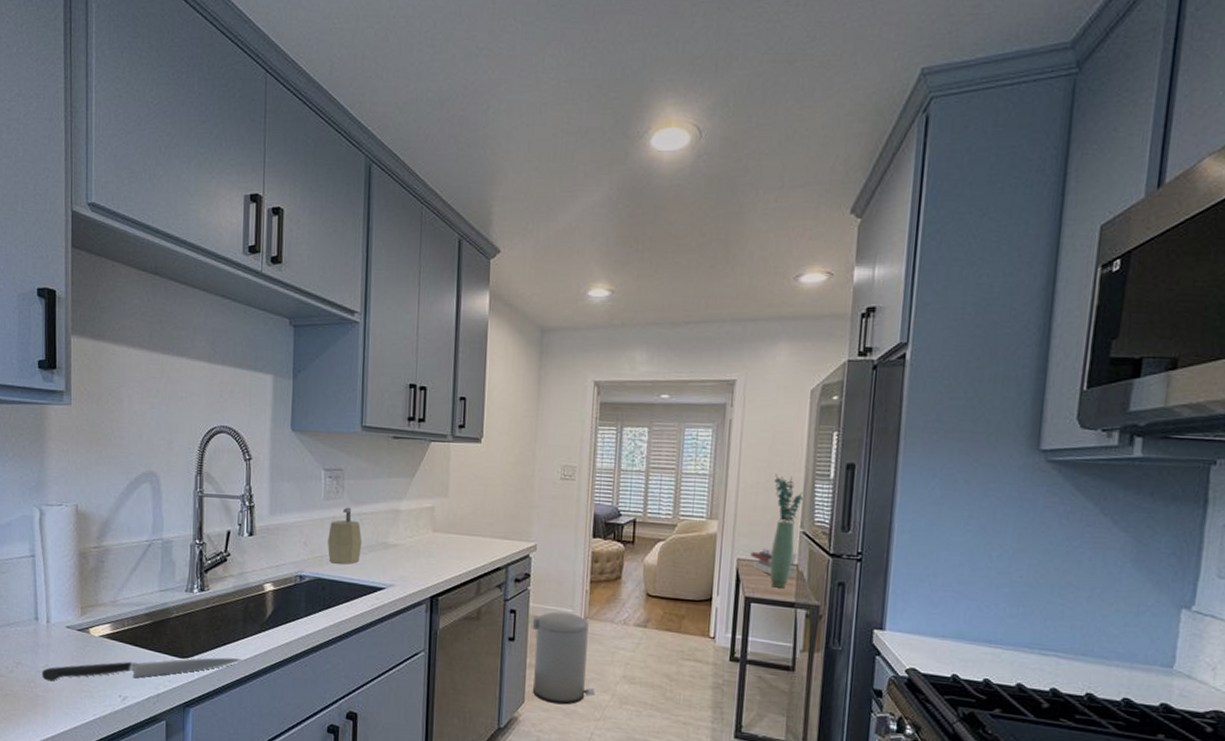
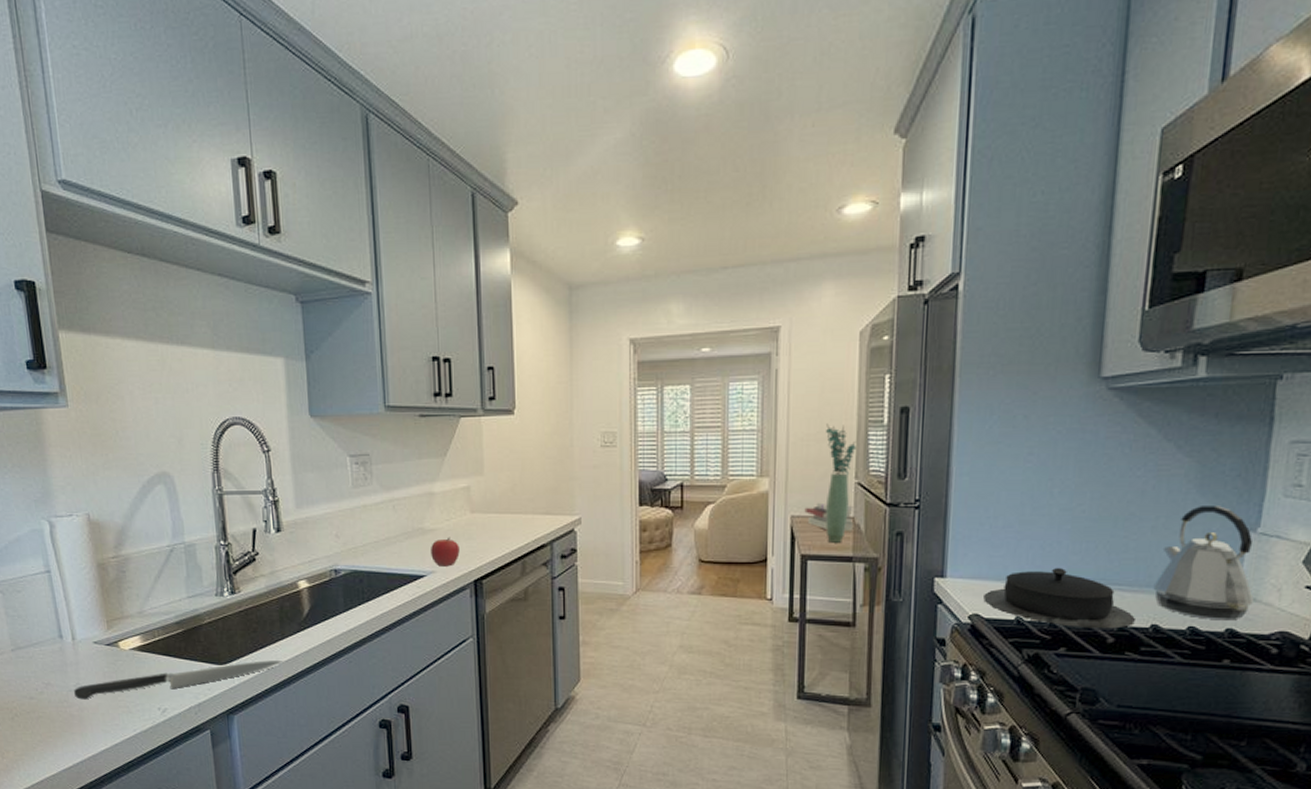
soap dispenser: present [327,507,363,565] -> none [360,494,397,555]
fruit: none [392,553,419,581] -> present [431,537,460,567]
pedal bin: present [532,611,595,705] -> none [582,585,653,680]
cooking pot: none [921,628,1070,695] -> present [983,567,1135,629]
kettle: none [1088,580,1189,695] -> present [1153,506,1255,621]

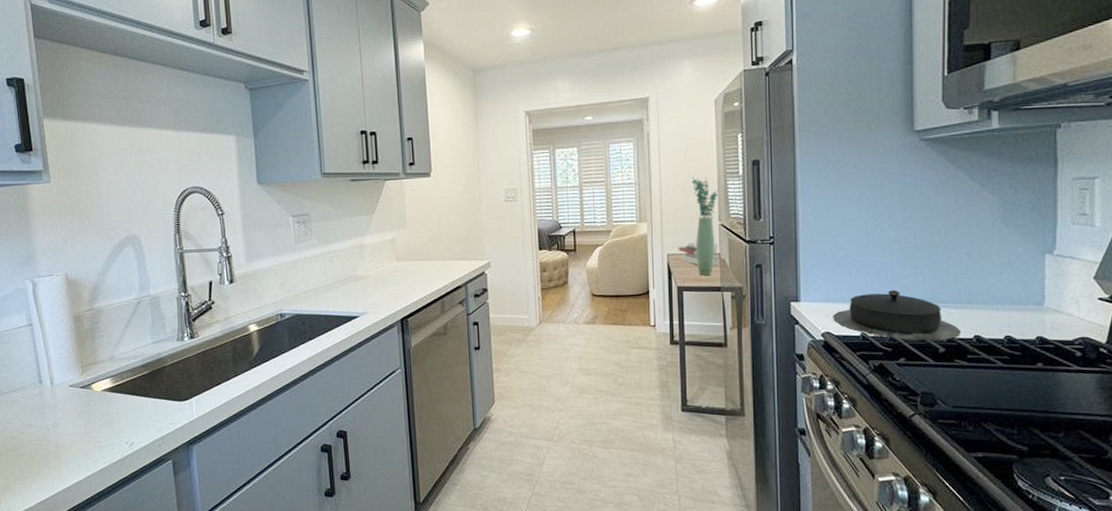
kitchen knife: present [74,660,284,700] -> none [51,396,237,437]
fruit: present [431,537,460,567] -> none [363,282,388,308]
kettle: present [1153,506,1255,621] -> none [973,233,1058,330]

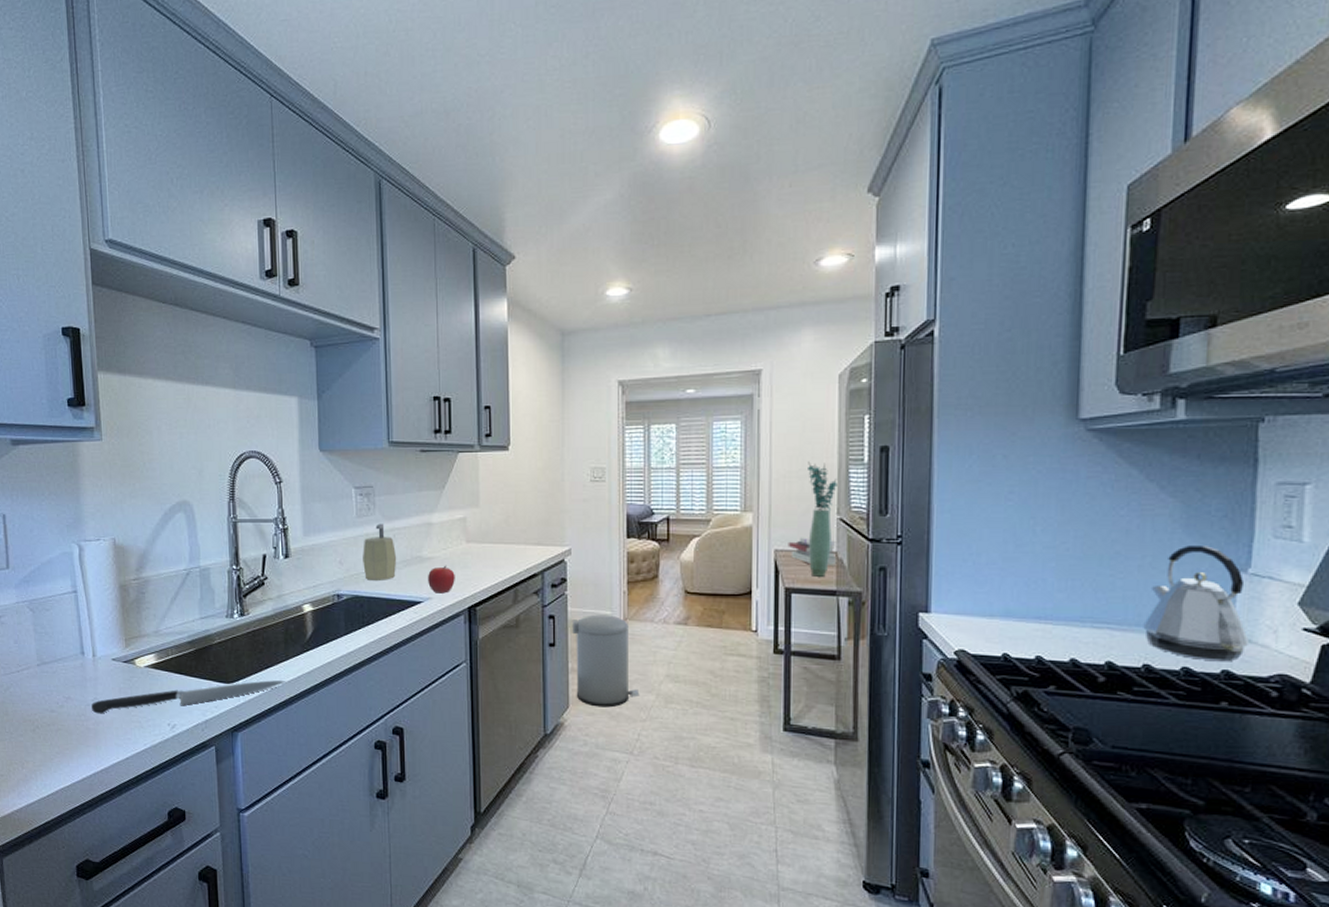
kitchen knife: none [51,396,237,437] -> present [92,680,287,714]
soap dispenser: none [302,247,334,300] -> present [363,523,397,582]
fruit: none [363,282,388,308] -> present [428,565,455,594]
pedal bin: none [494,319,557,401] -> present [572,614,640,708]
cooking pot: present [833,289,960,341] -> none [969,604,1126,668]
kettle: none [973,233,1058,330] -> present [1143,546,1250,662]

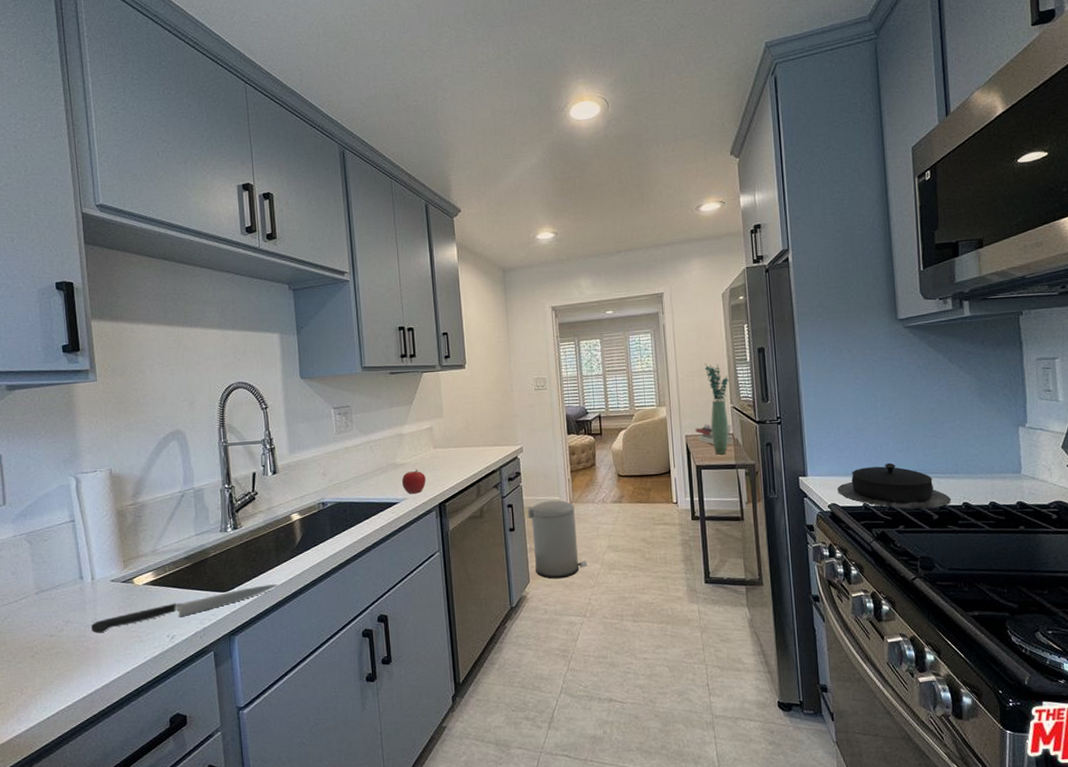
soap dispenser: present [363,523,397,582] -> none [343,437,374,489]
cooking pot: none [969,604,1126,668] -> present [837,462,951,509]
kettle: present [1143,546,1250,662] -> none [960,409,1034,496]

